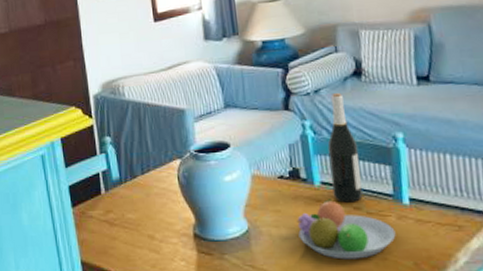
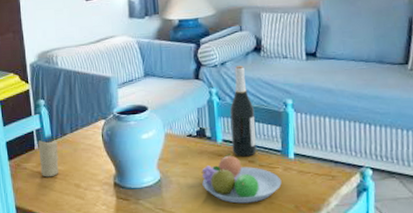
candle: none [104,183,130,227] -> present [38,140,59,177]

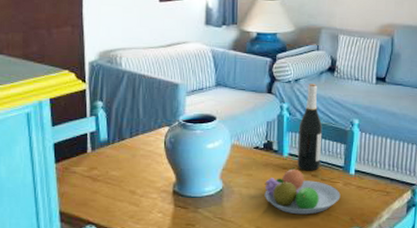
candle: present [38,140,59,177] -> none [91,144,114,183]

